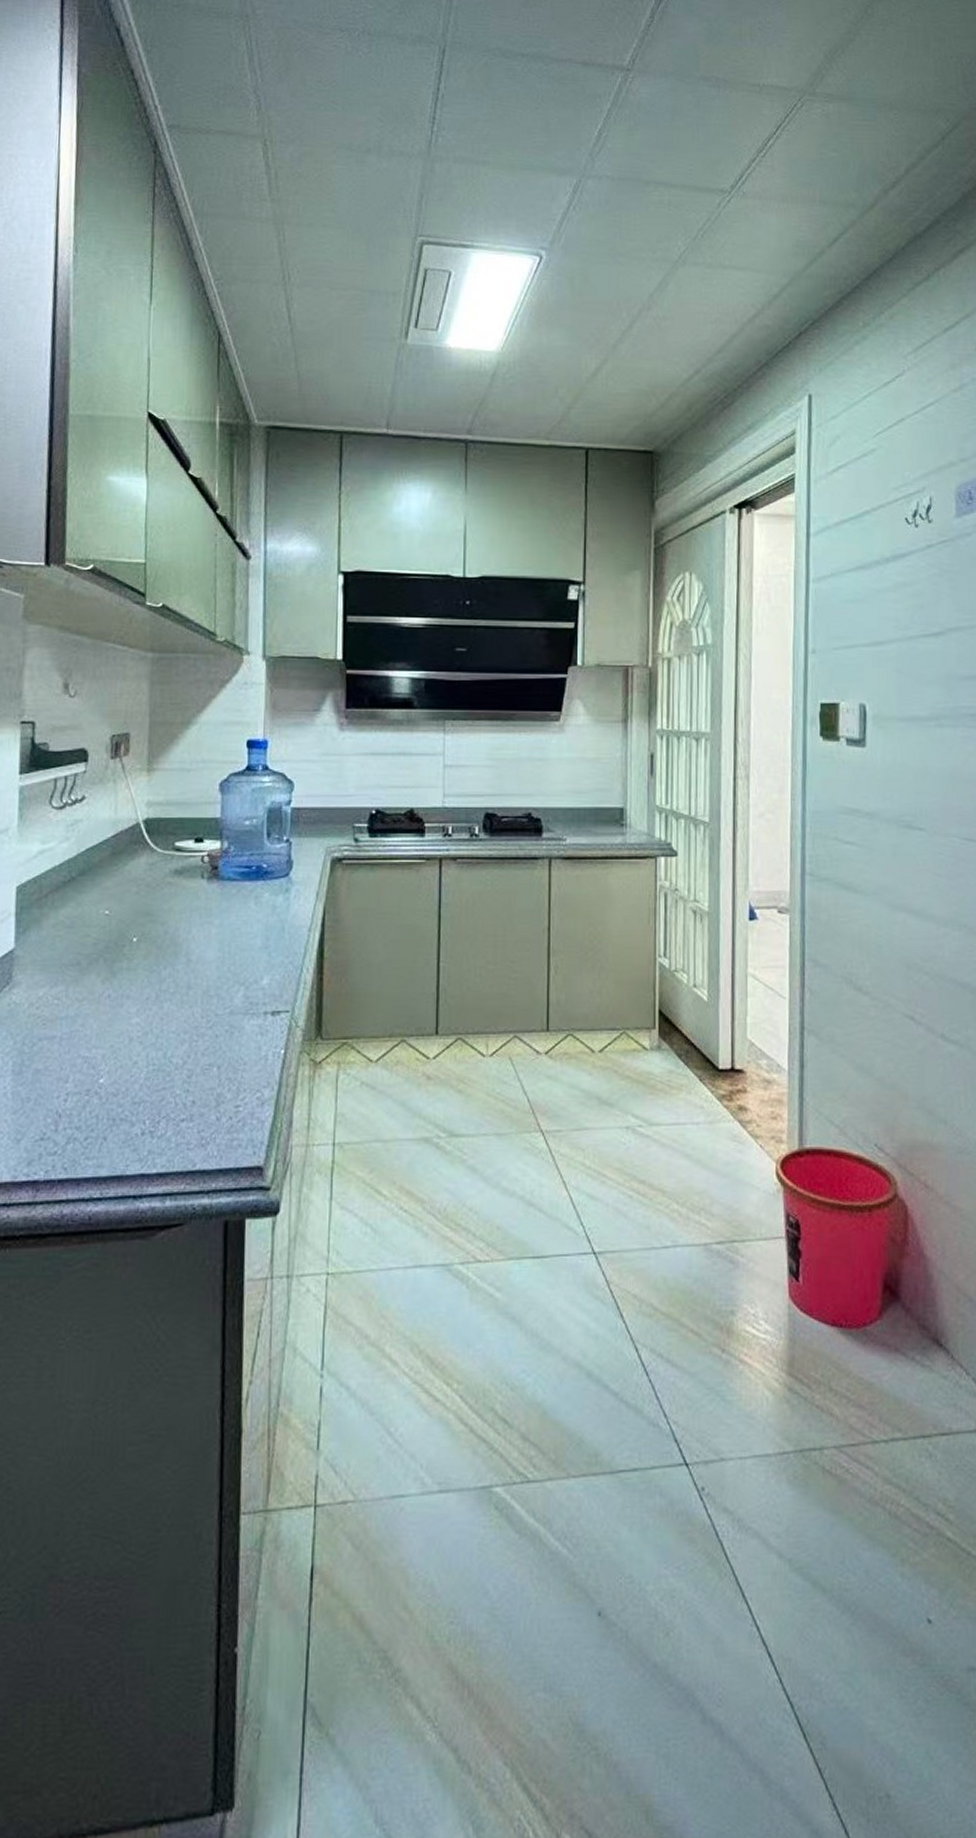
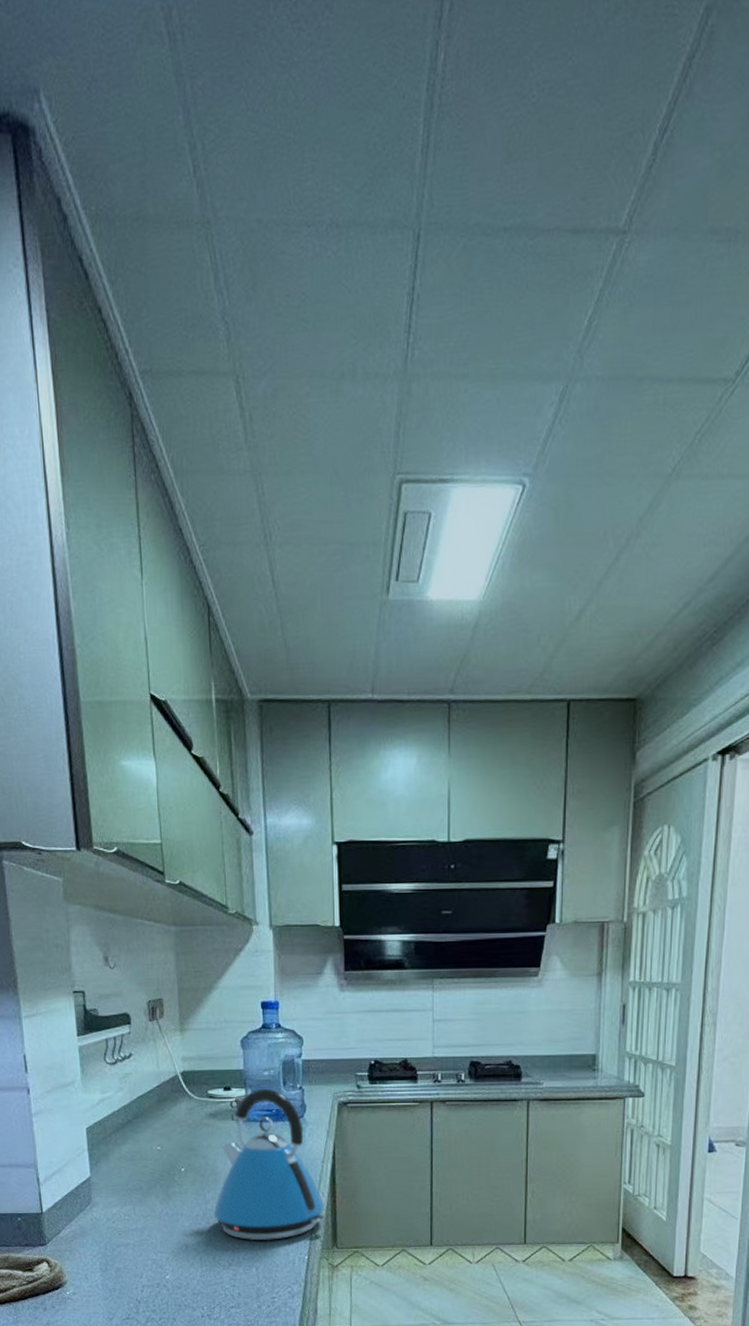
kettle: none [169,840,308,1031] -> present [213,1088,325,1241]

